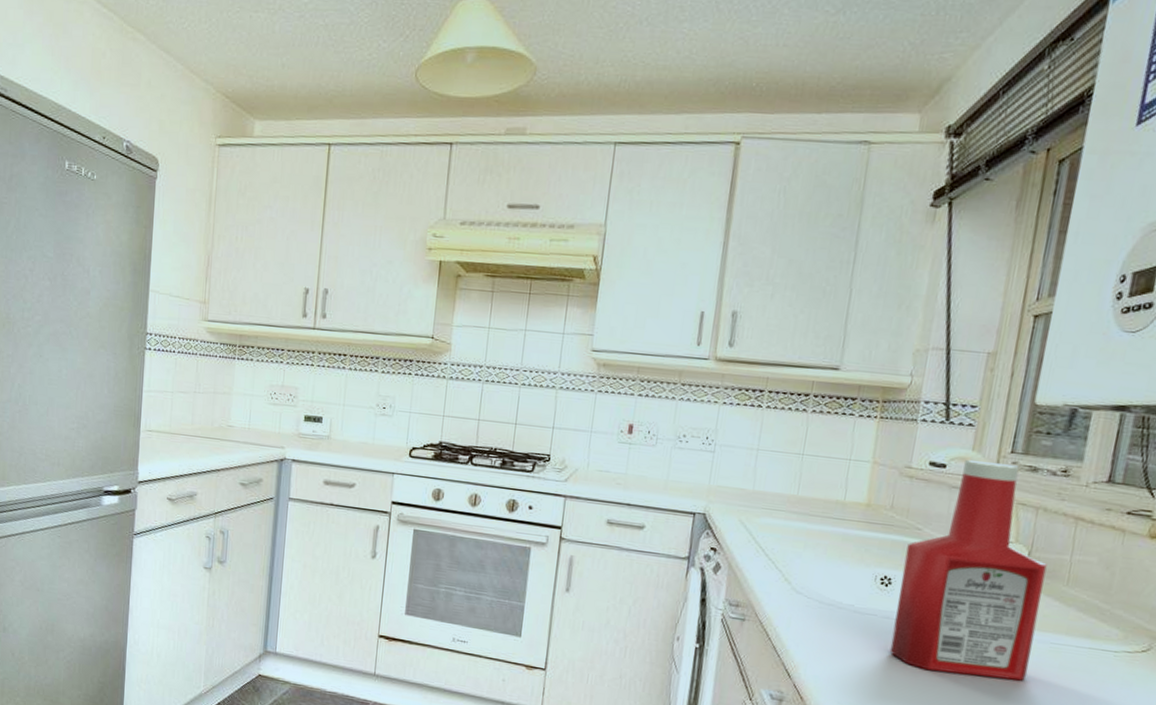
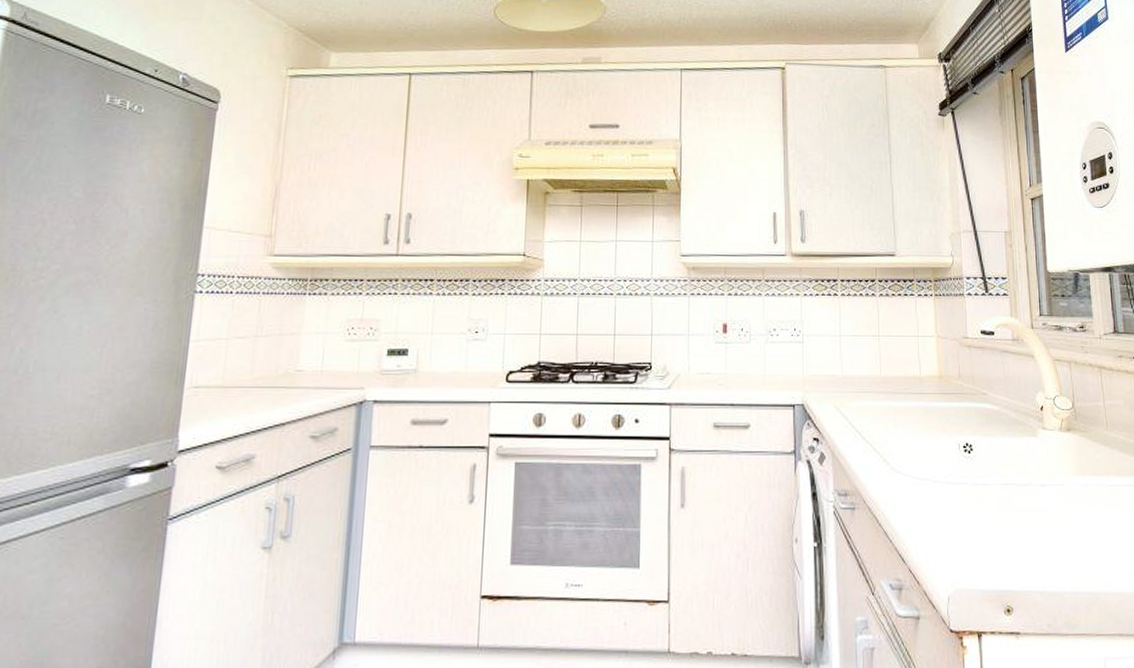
ketchup bottle: present [889,459,1047,681] -> none [979,325,1097,532]

